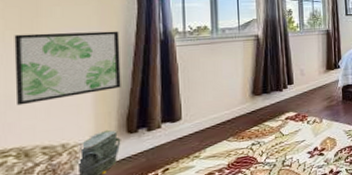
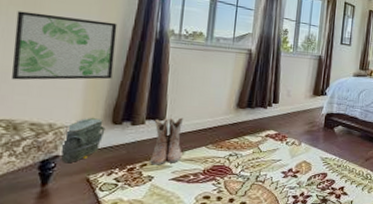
boots: none [170,115,204,169] -> present [150,117,184,165]

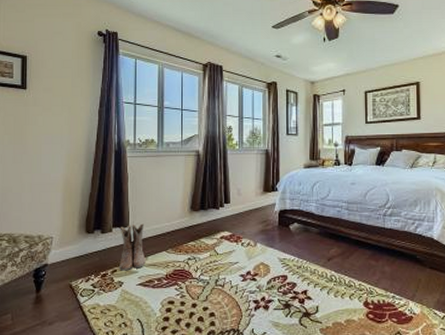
wall art: present [11,11,117,80] -> none [9,139,84,199]
bag: present [60,117,106,162] -> none [48,227,81,270]

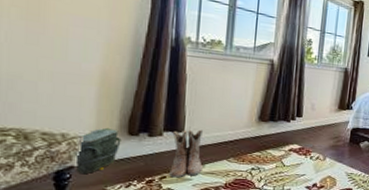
bag: none [48,227,81,270] -> present [75,127,122,174]

